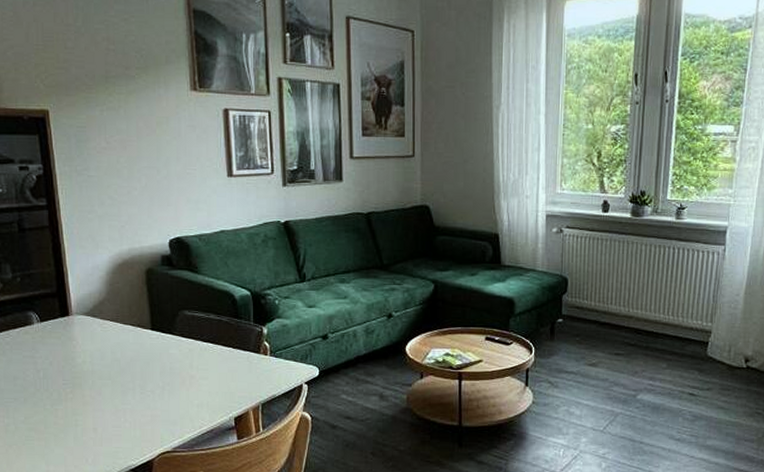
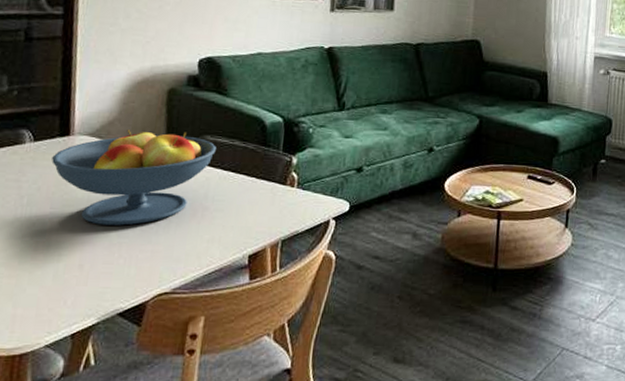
fruit bowl: none [57,308,194,394] -> present [52,130,216,226]

